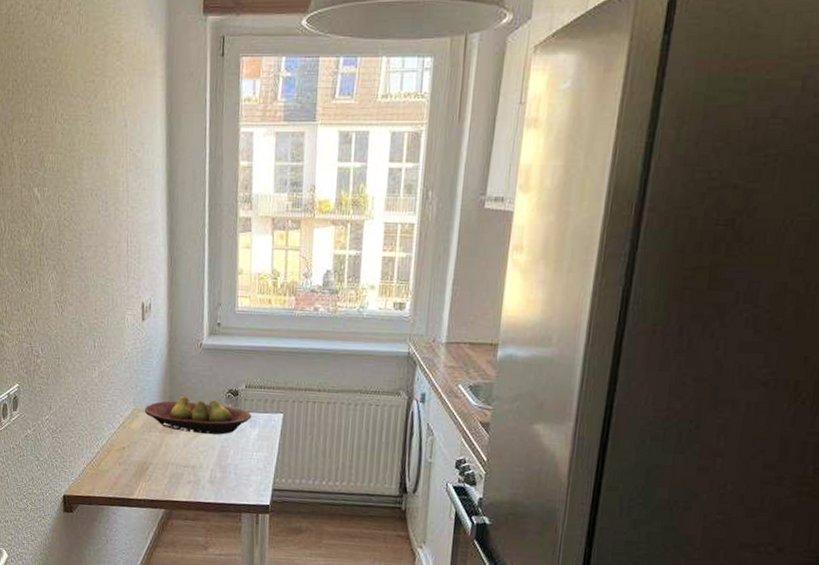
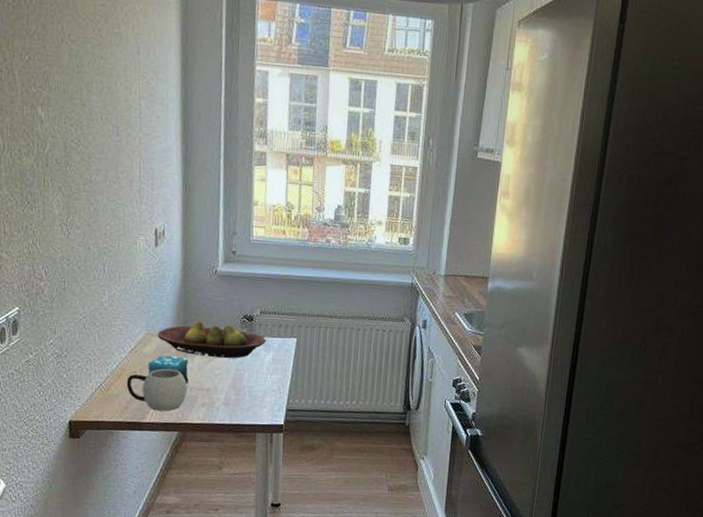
mug: none [115,444,173,488] -> present [126,368,187,412]
candle: none [135,431,174,461] -> present [148,355,188,385]

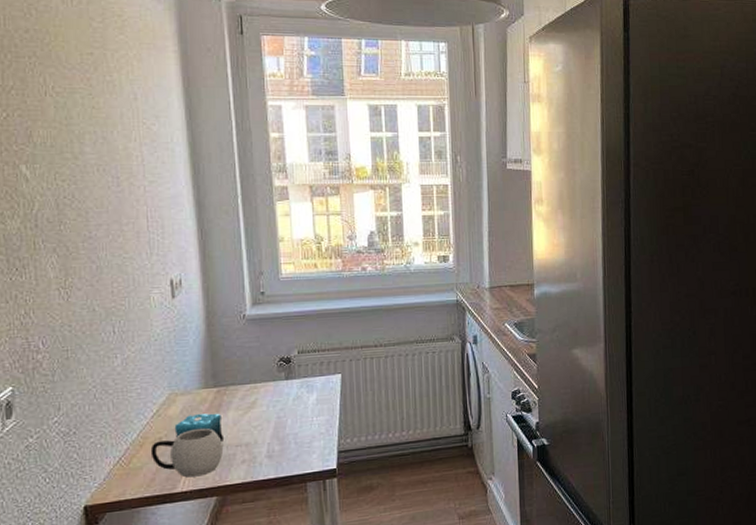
fruit bowl: present [157,320,266,359] -> none [182,370,308,409]

